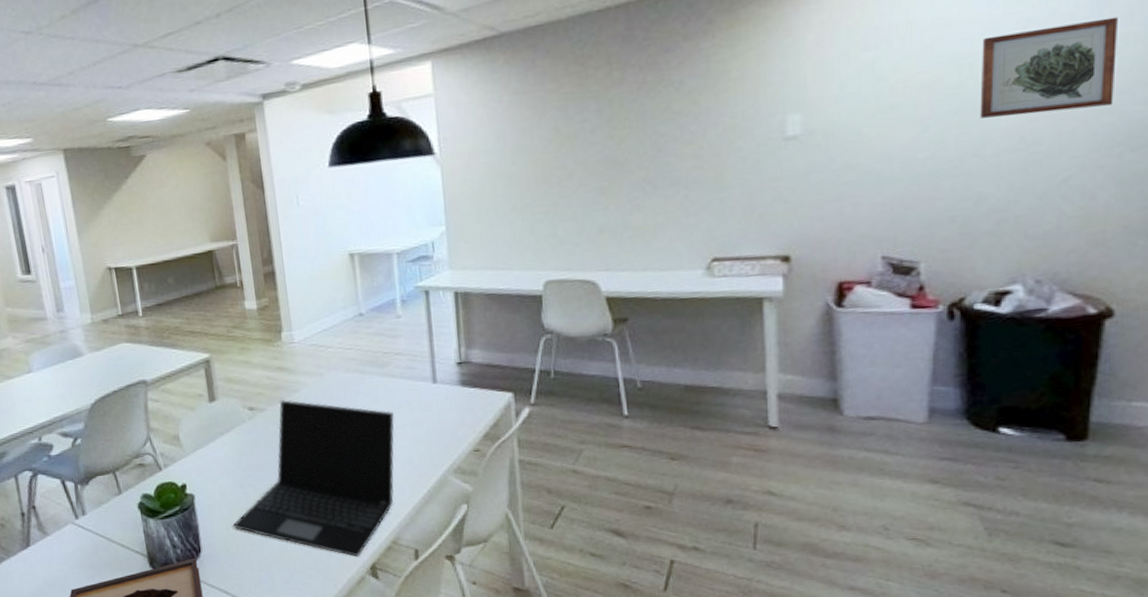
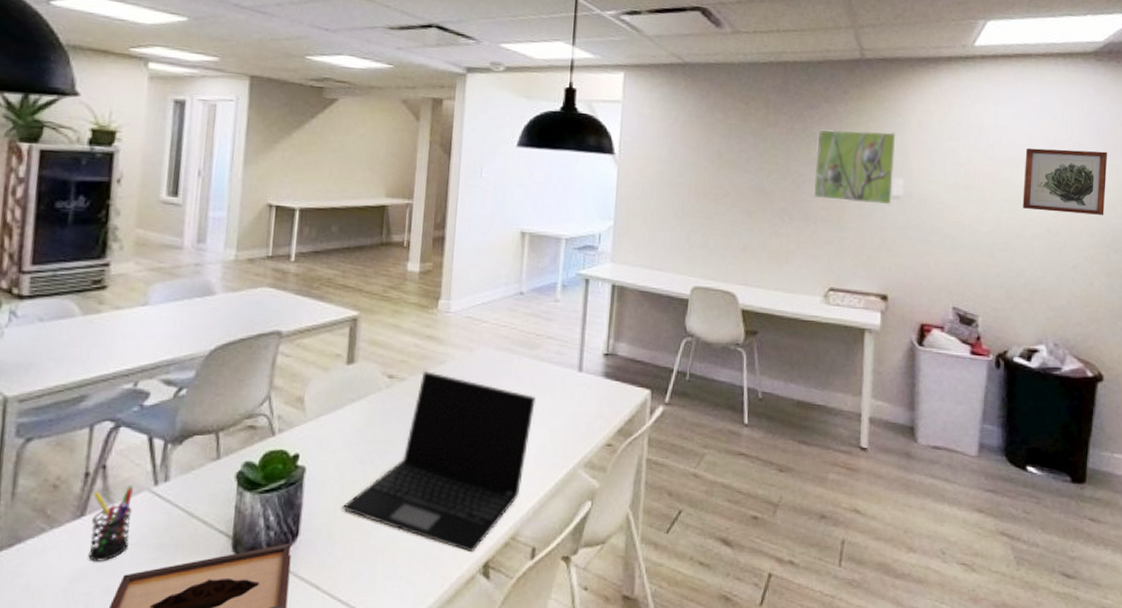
pen holder: none [31,520,69,581] -> present [88,486,133,562]
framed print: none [677,57,787,158] -> present [813,129,896,205]

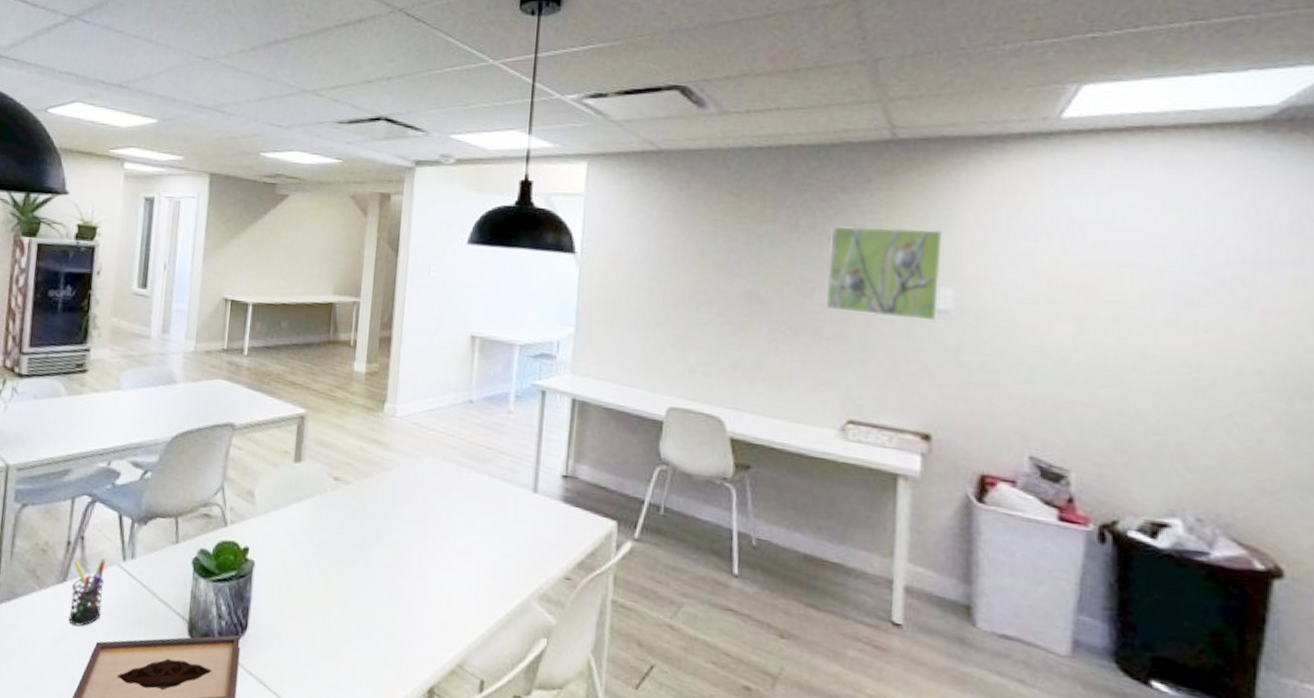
laptop: present [343,371,536,553] -> none [289,476,485,675]
wall art: present [1022,148,1107,215] -> none [1141,251,1287,346]

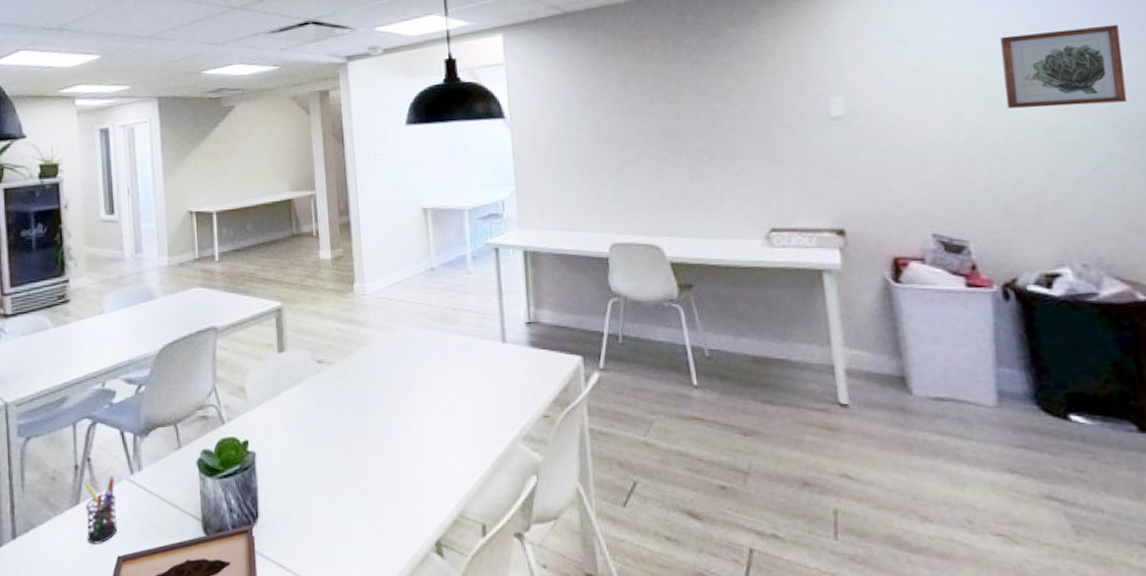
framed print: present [825,226,943,321] -> none [727,45,832,133]
wall art: none [1141,251,1287,346] -> present [999,24,1127,108]

